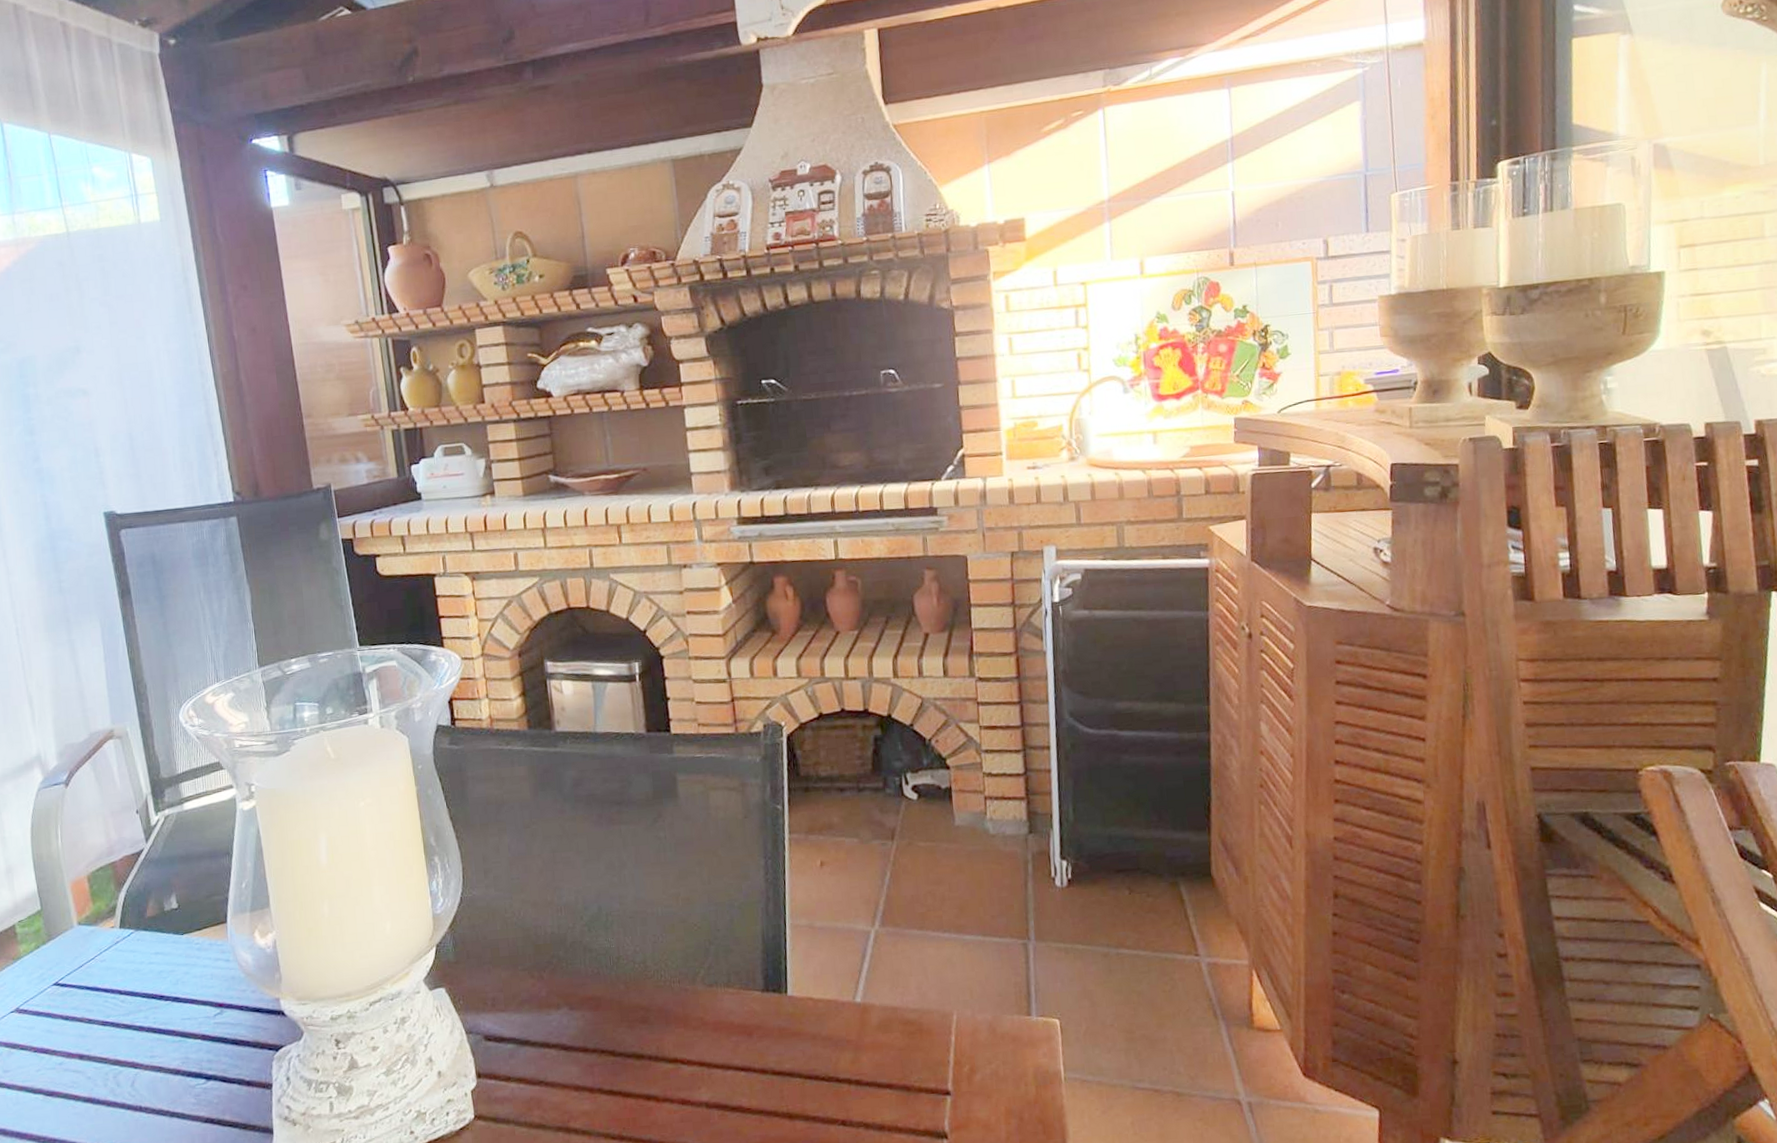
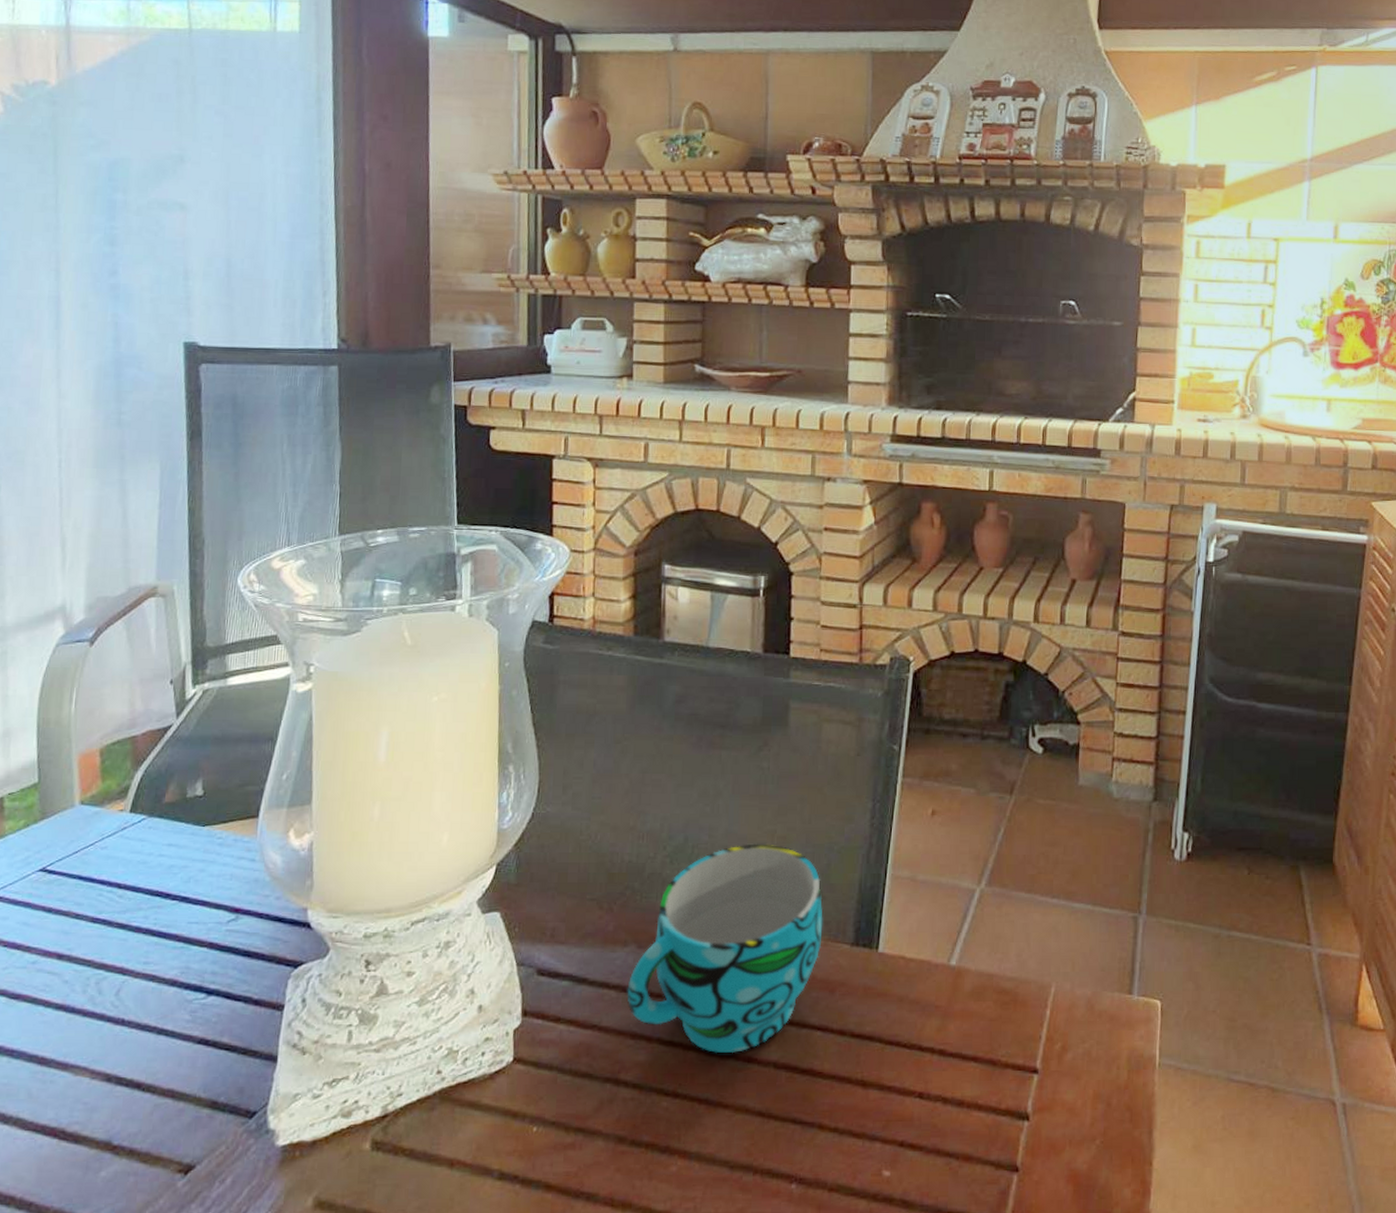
cup: none [565,906,735,1098] -> present [627,843,823,1053]

